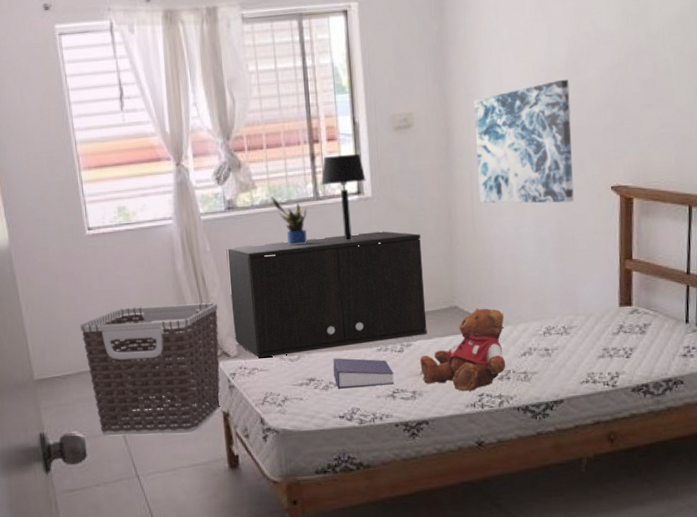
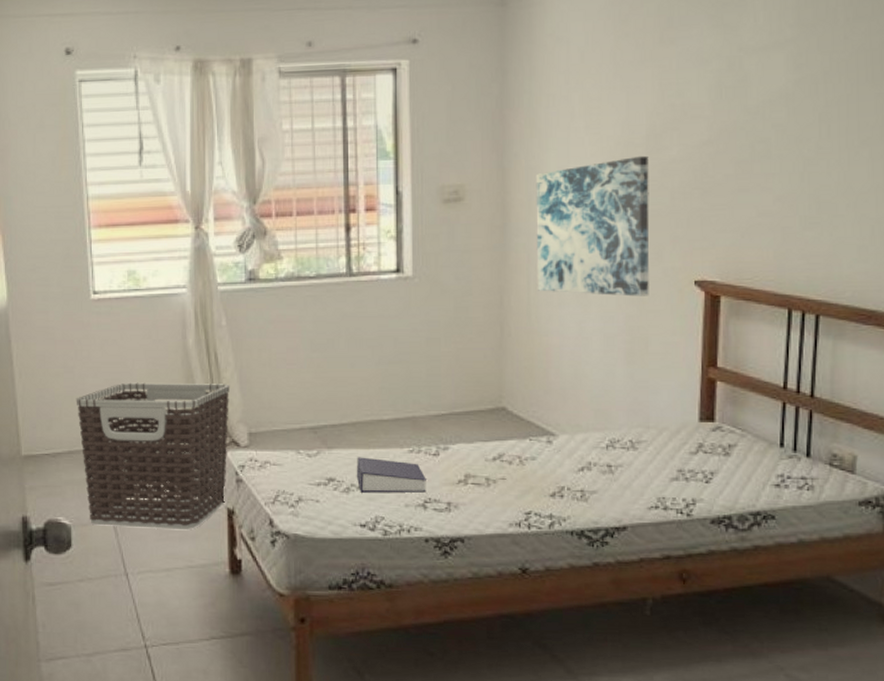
storage cabinet: present [226,231,427,358] -> none [244,316,468,451]
potted plant: present [271,196,307,246] -> none [298,269,338,326]
table lamp: present [321,154,366,242] -> none [355,228,407,325]
teddy bear: present [420,308,506,392] -> none [458,412,560,508]

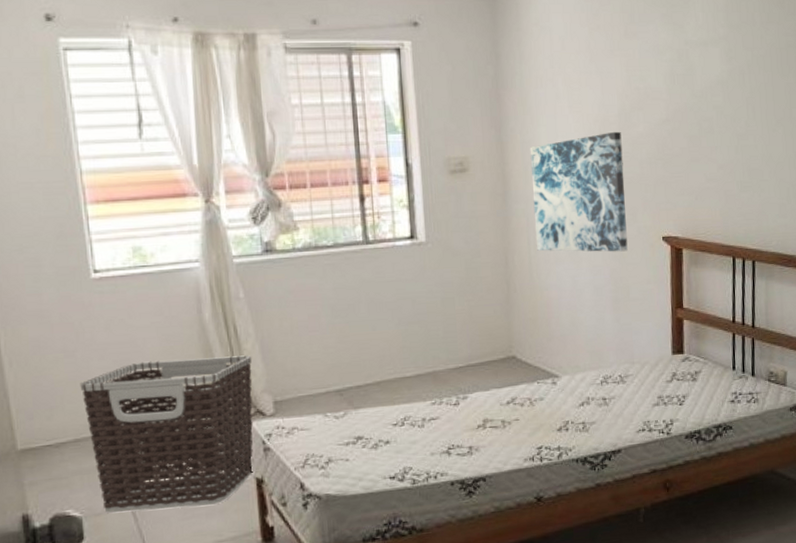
book: present [356,457,426,493] -> none [383,413,450,447]

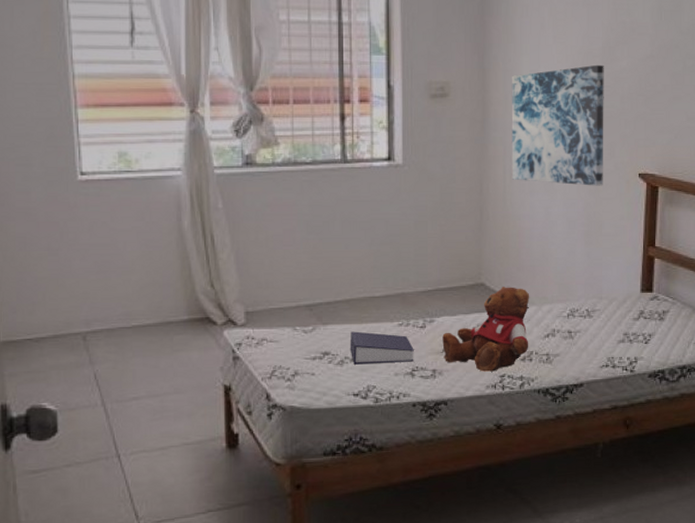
clothes hamper: present [79,355,254,513] -> none [61,264,227,409]
book: none [383,413,450,447] -> present [349,331,414,365]
teddy bear: none [476,357,565,445] -> present [442,287,530,372]

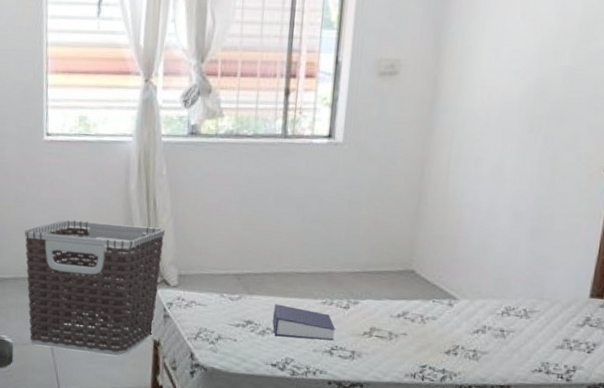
clothes hamper: none [61,264,227,409] -> present [24,220,166,356]
teddy bear: present [442,287,530,372] -> none [364,276,463,361]
wall art: present [511,64,604,186] -> none [457,44,578,179]

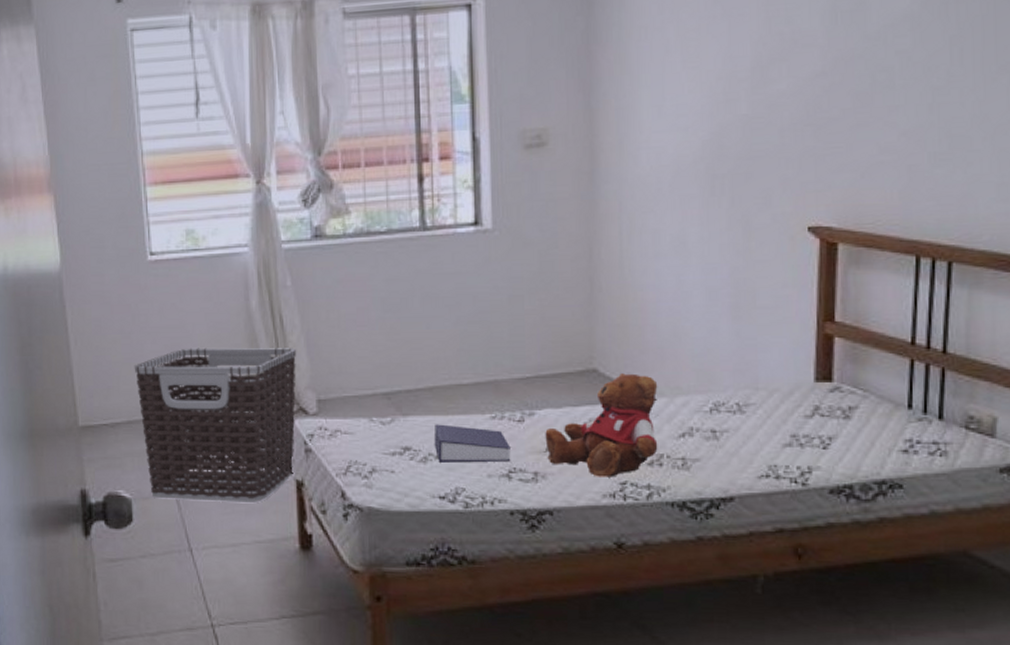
teddy bear: none [364,276,463,361] -> present [545,373,658,477]

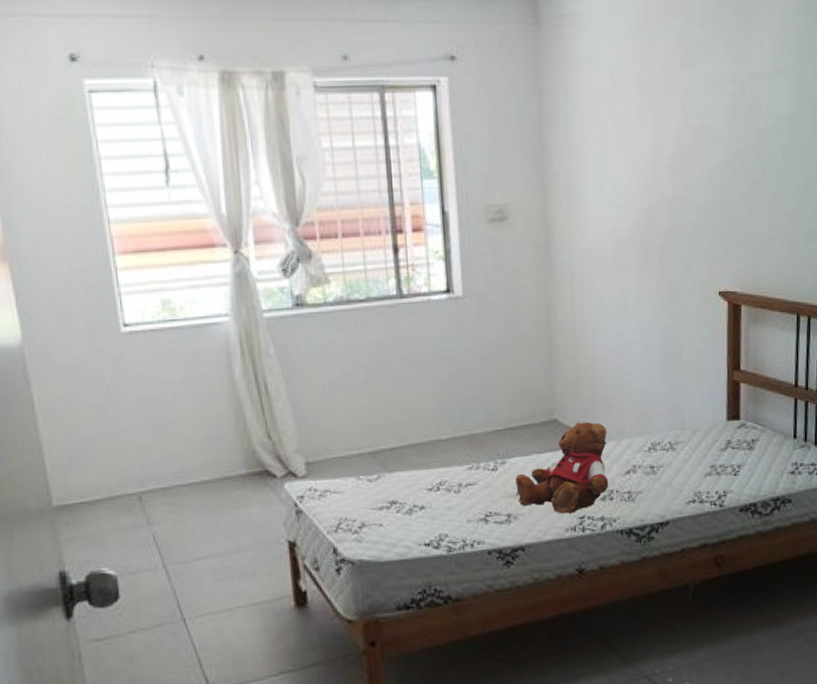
clothes hamper: present [134,348,297,504] -> none [112,414,286,573]
book: present [434,424,511,463] -> none [417,477,487,513]

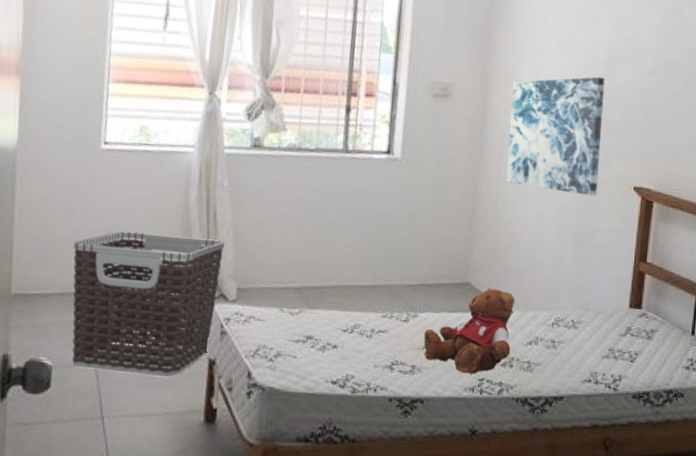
clothes hamper: none [112,414,286,573] -> present [72,231,225,378]
wall art: none [575,175,681,308] -> present [505,76,605,196]

